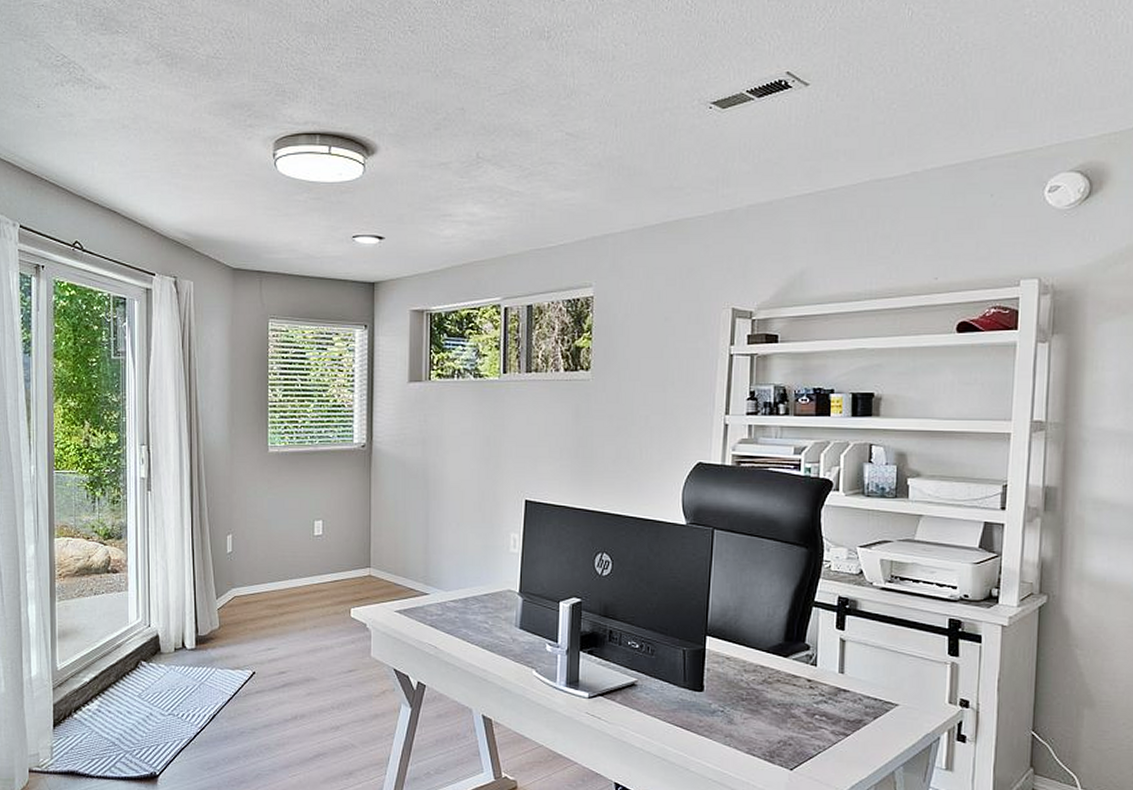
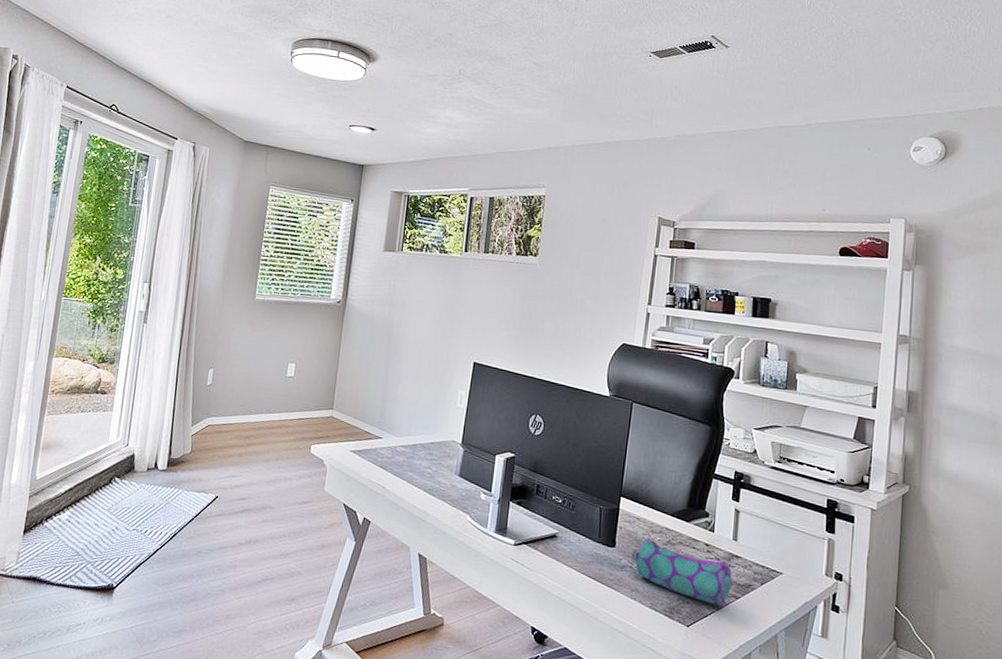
pencil case: none [722,677,840,746] -> present [631,537,732,607]

